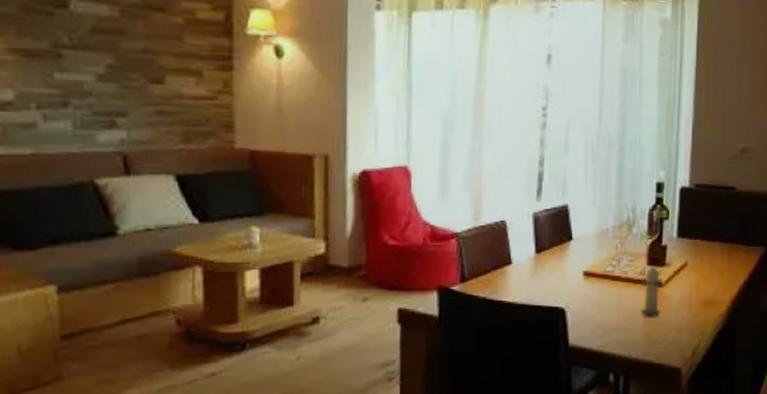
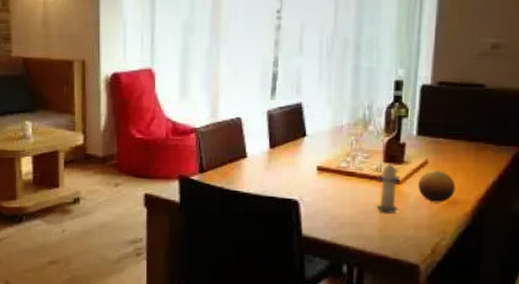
fruit: none [679,272,712,305] -> present [418,170,456,203]

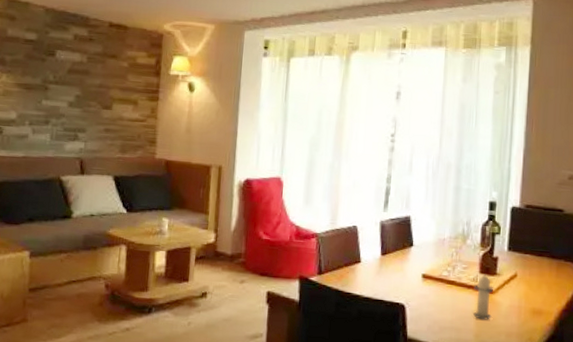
fruit: present [418,170,456,203] -> none [508,282,541,313]

